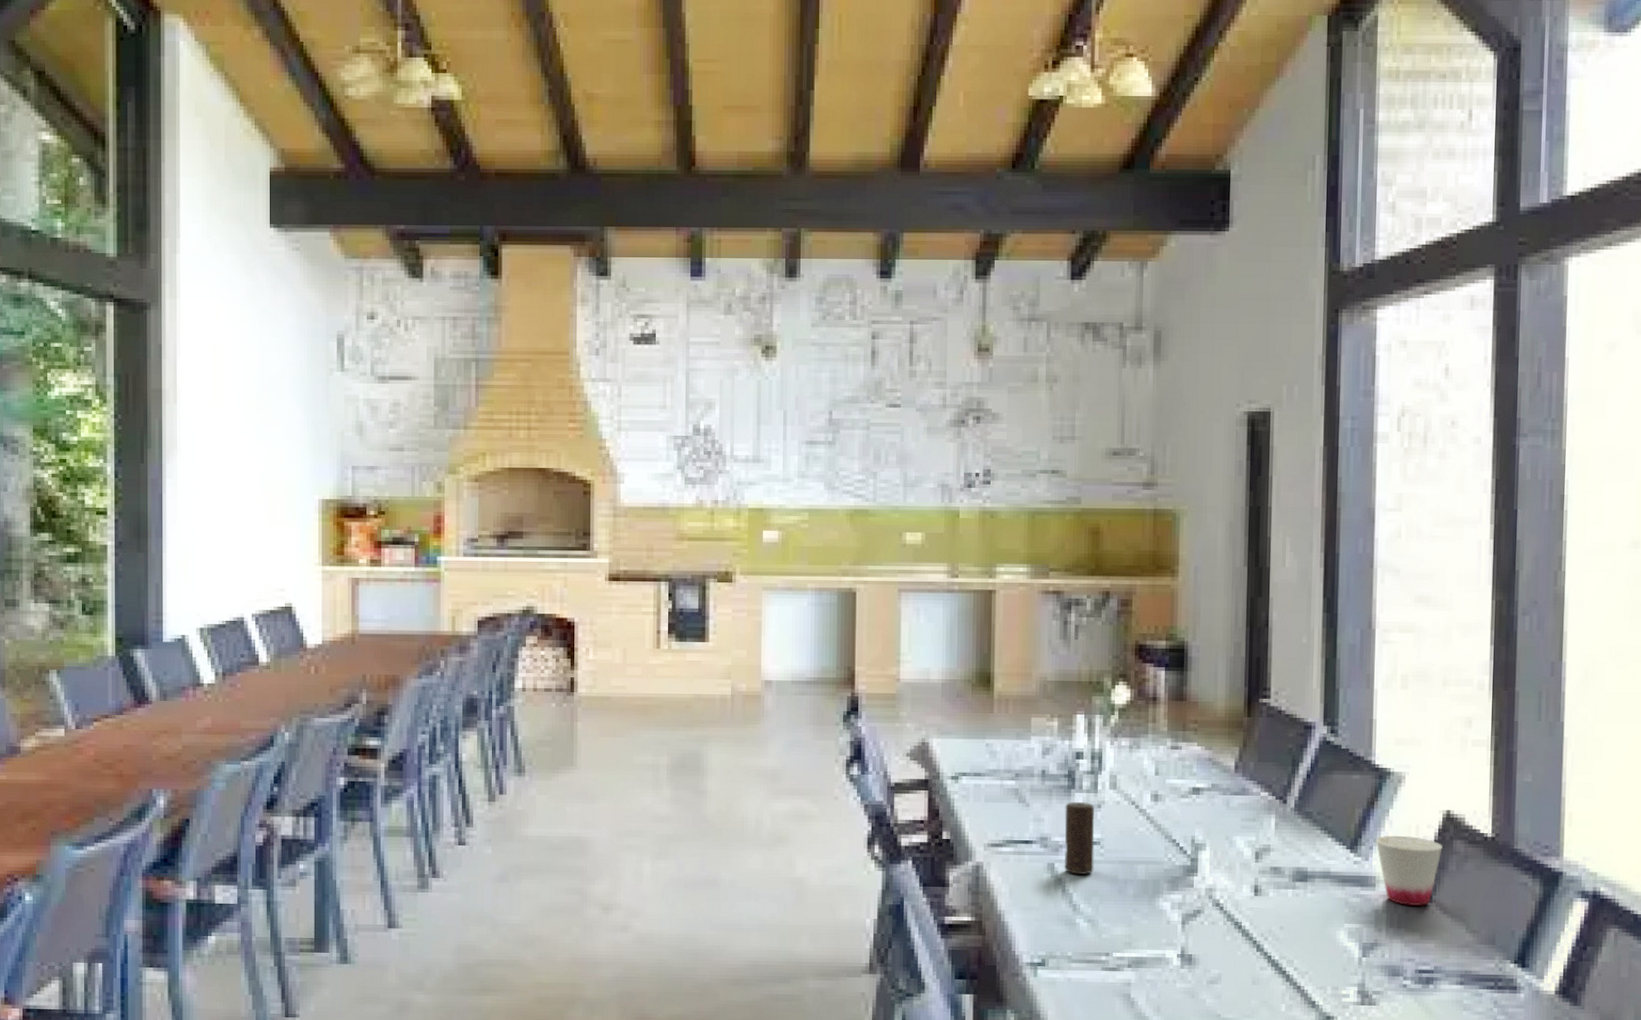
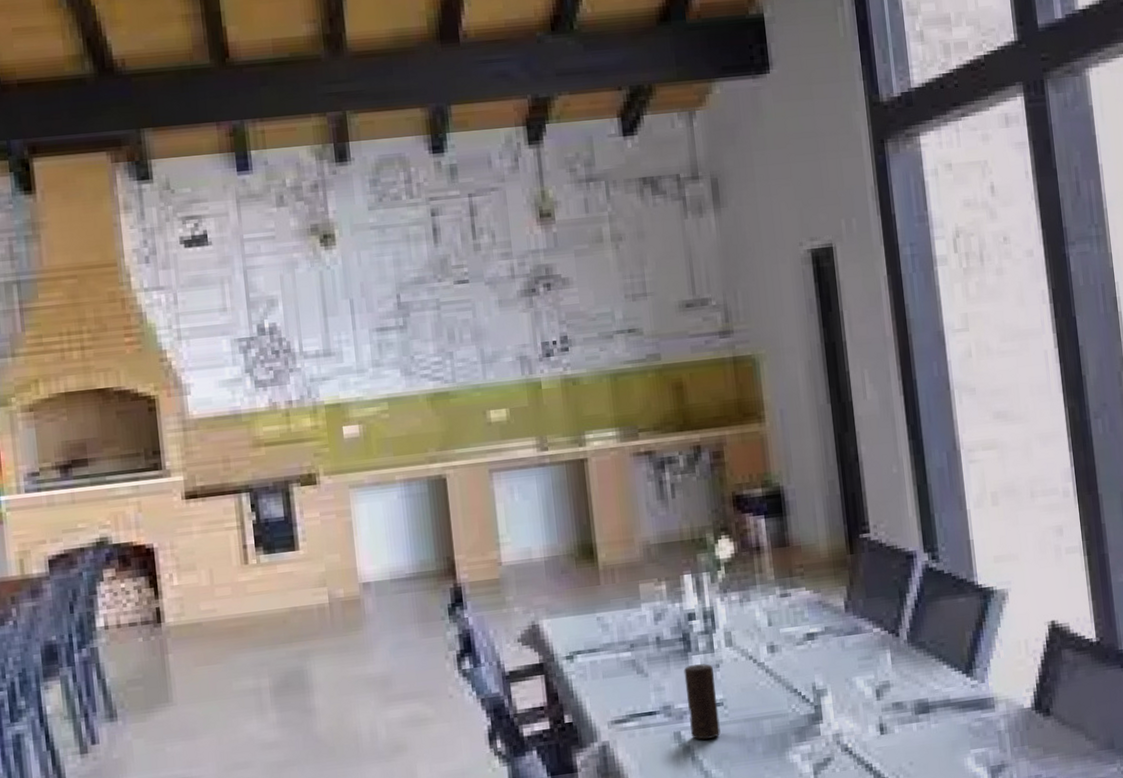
cup: present [1375,836,1442,906] -> none [988,652,1053,722]

